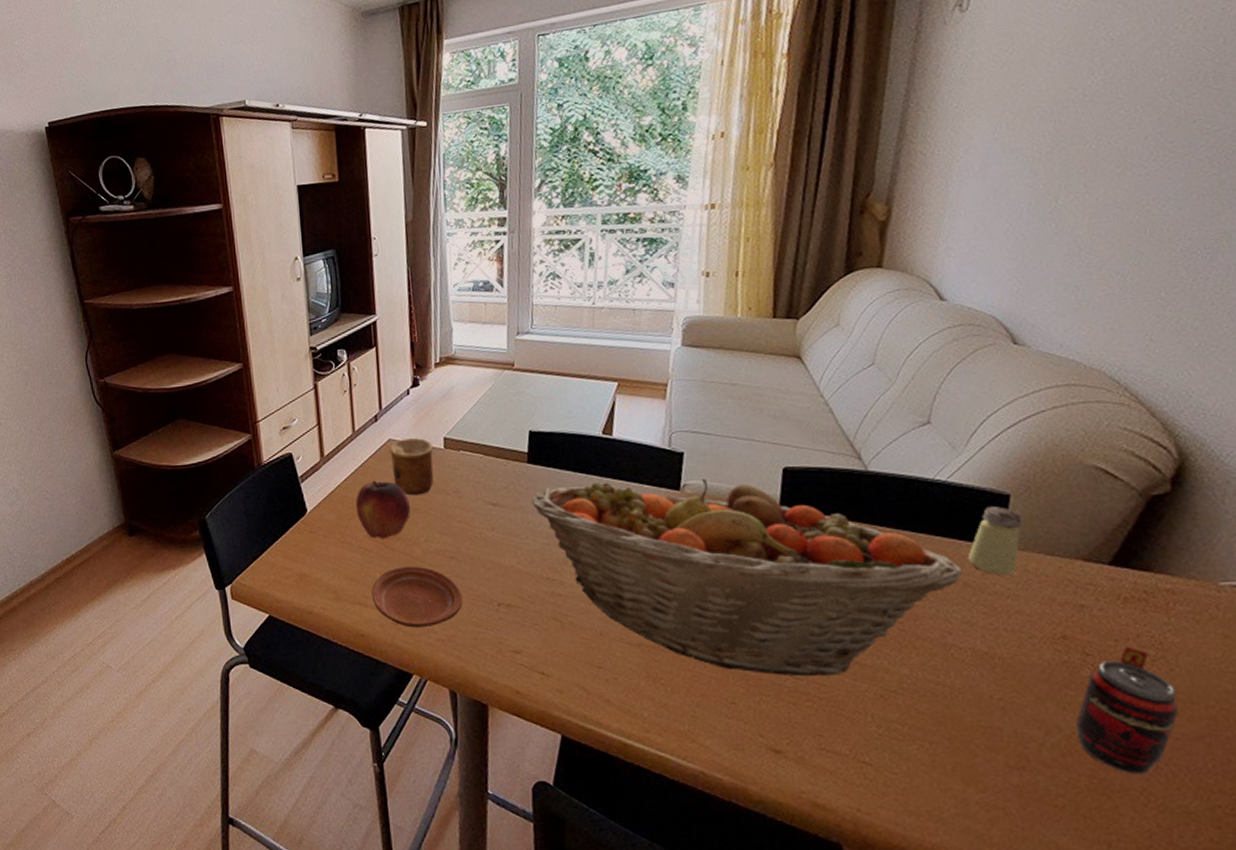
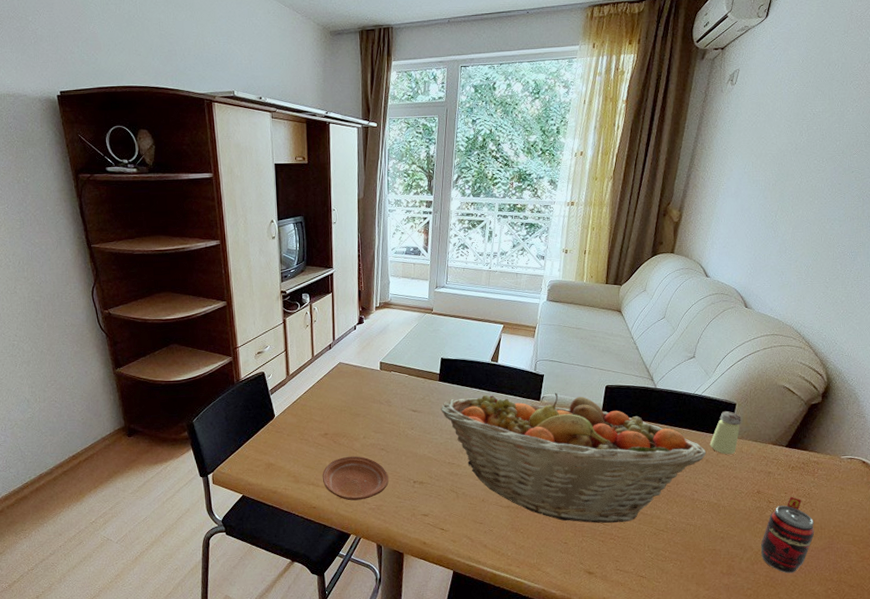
fruit: present [356,480,410,540] -> none [313,393,353,437]
cup: present [389,438,434,496] -> none [339,362,372,404]

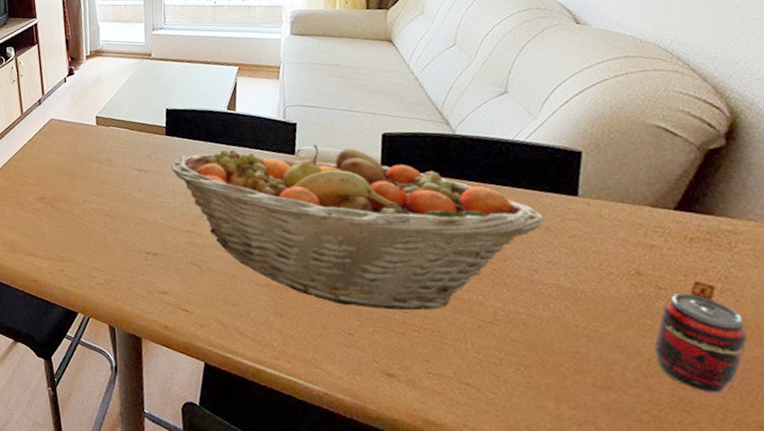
plate: present [322,456,389,501] -> none [41,222,118,274]
saltshaker: present [709,411,741,454] -> none [547,162,594,220]

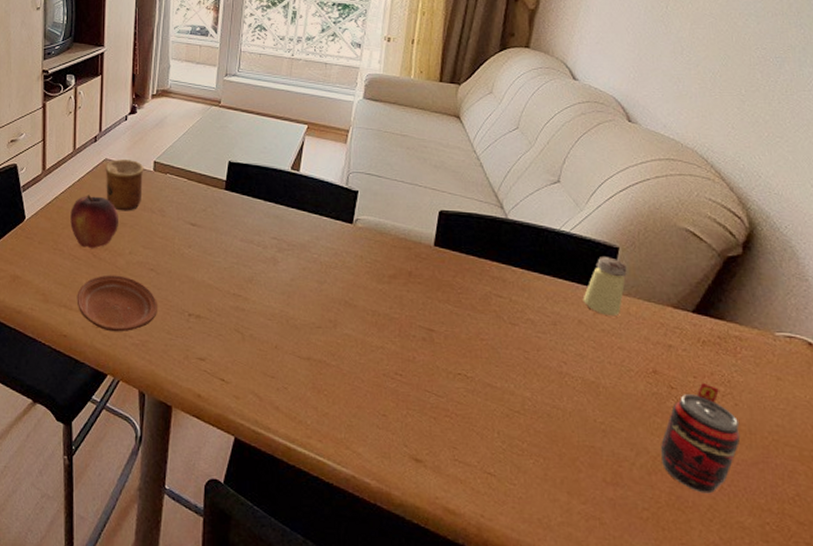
fruit: none [25,153,71,201] -> present [70,195,118,249]
plate: none [41,222,118,274] -> present [76,275,159,332]
cup: none [51,117,89,165] -> present [105,160,144,211]
fruit basket: present [170,144,545,310] -> none [225,211,579,395]
saltshaker: none [547,162,594,220] -> present [582,257,627,315]

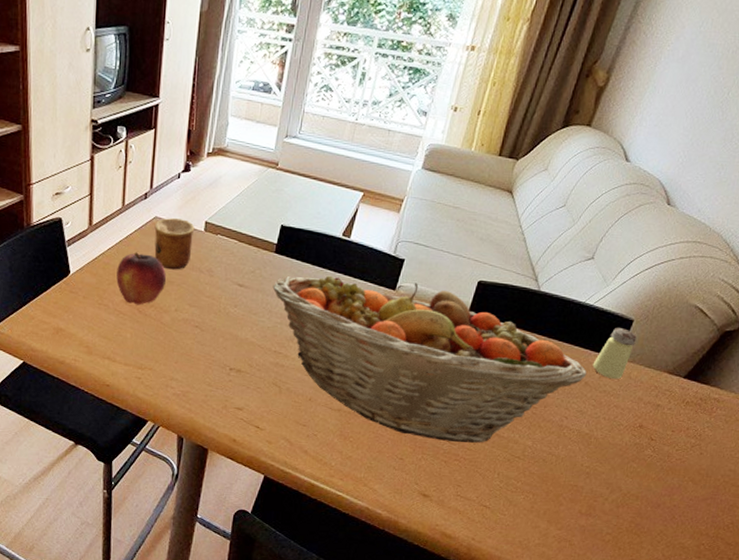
plate: present [76,275,159,332] -> none [120,330,201,383]
fruit basket: none [225,211,579,395] -> present [272,275,587,443]
beverage can: present [660,383,741,494] -> none [630,436,701,522]

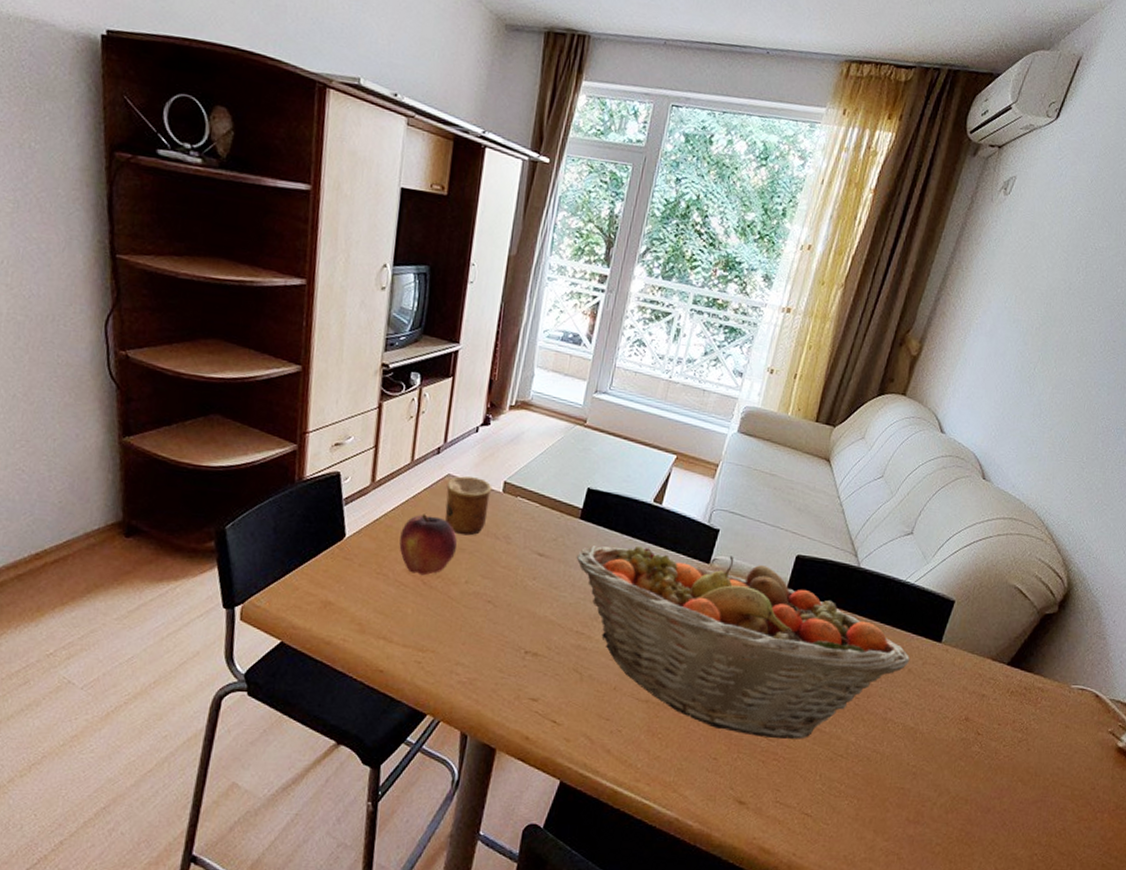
saltshaker: present [592,328,637,379] -> none [915,609,959,666]

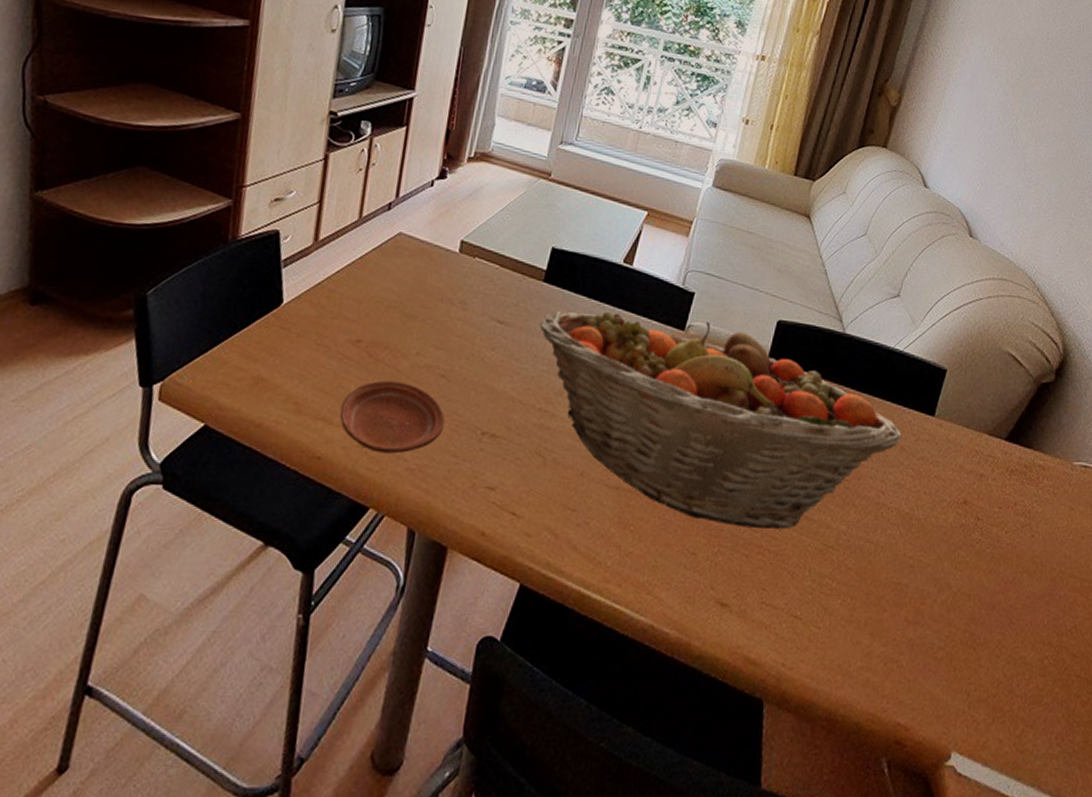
plate: none [398,605,493,669] -> present [339,380,446,454]
fruit: present [399,514,457,576] -> none [343,277,408,347]
cup: present [444,476,492,536] -> none [394,234,448,301]

